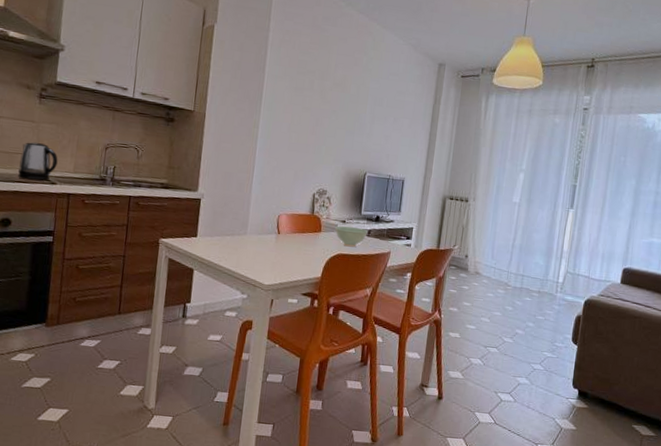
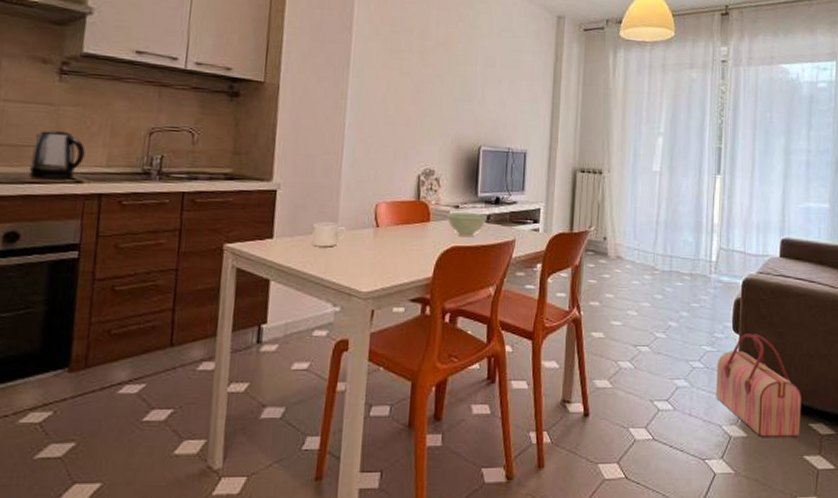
mug: none [226,226,255,247] -> present [311,222,347,248]
handbag: none [552,345,628,435] -> present [716,333,801,437]

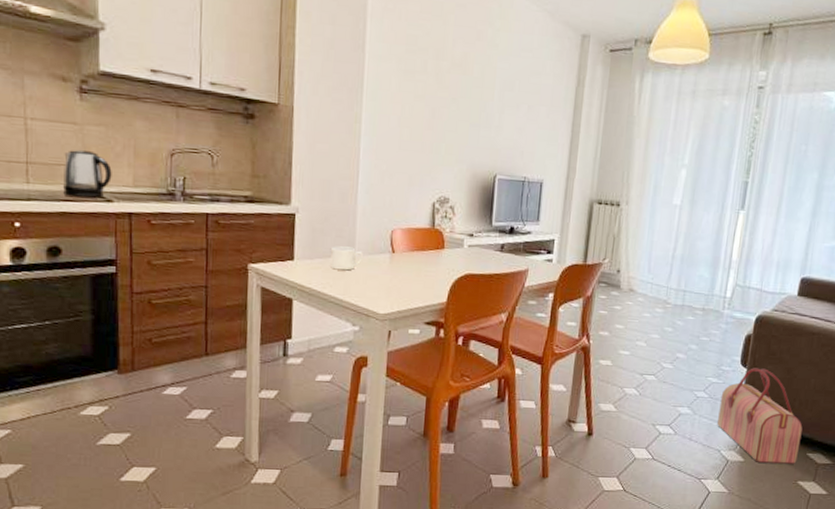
bowl: present [447,212,487,237] -> none [461,240,500,266]

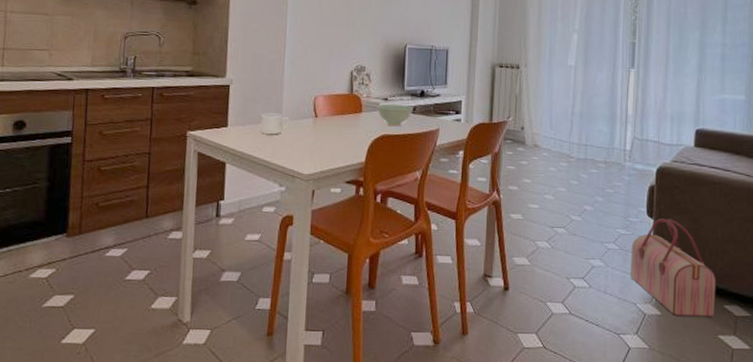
kettle: present [63,149,112,198] -> none [32,36,74,78]
bowl: none [461,240,500,266] -> present [377,104,413,127]

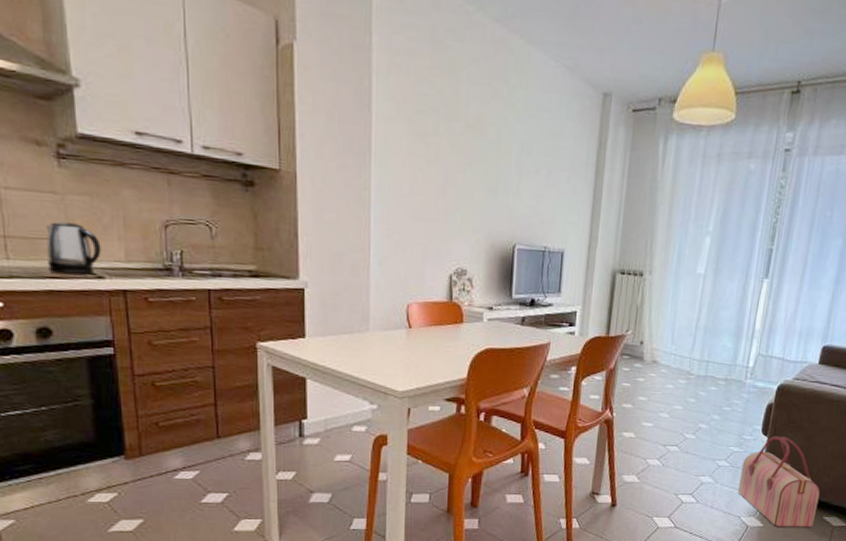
kettle: none [32,36,74,78] -> present [45,221,101,275]
mug: present [259,113,290,135] -> none [343,322,379,348]
bowl: present [377,104,413,127] -> none [481,313,521,340]

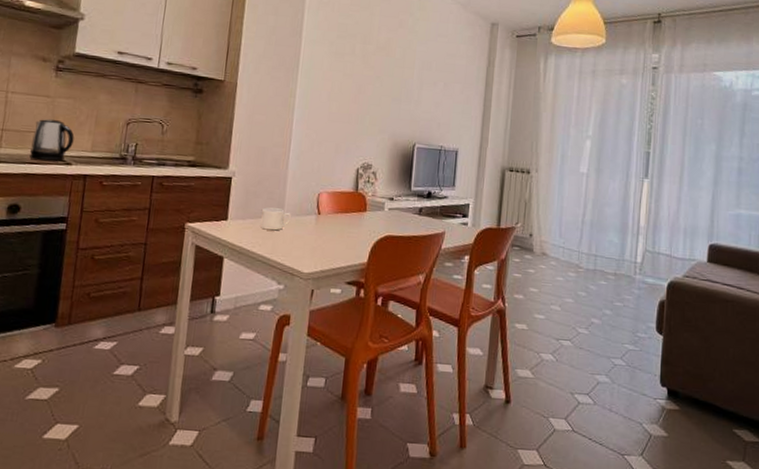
mug: none [343,322,379,348] -> present [260,207,292,231]
handbag: present [738,436,820,528] -> none [637,335,726,441]

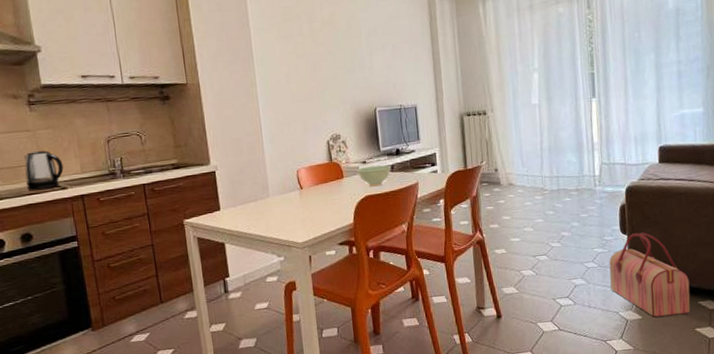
mug: present [260,207,292,231] -> none [248,190,278,212]
bowl: none [382,204,419,228] -> present [357,165,391,187]
handbag: none [637,335,726,441] -> present [609,232,691,318]

